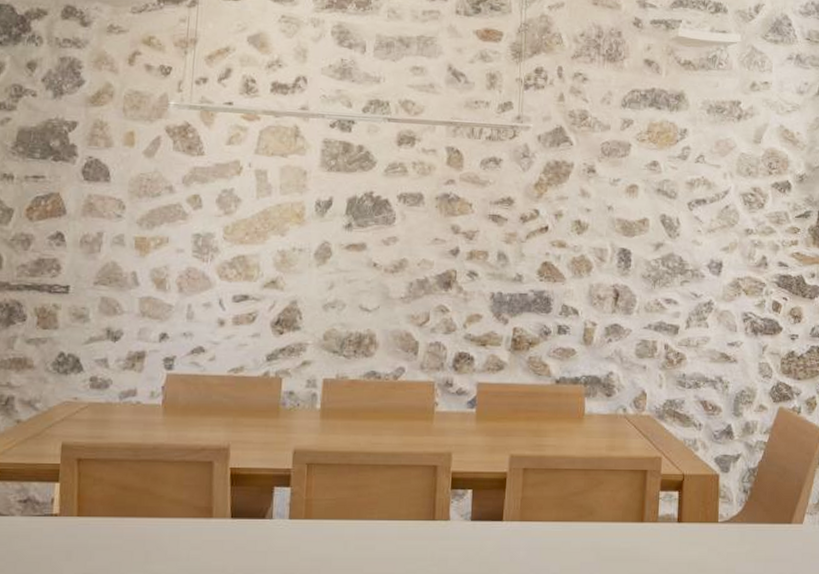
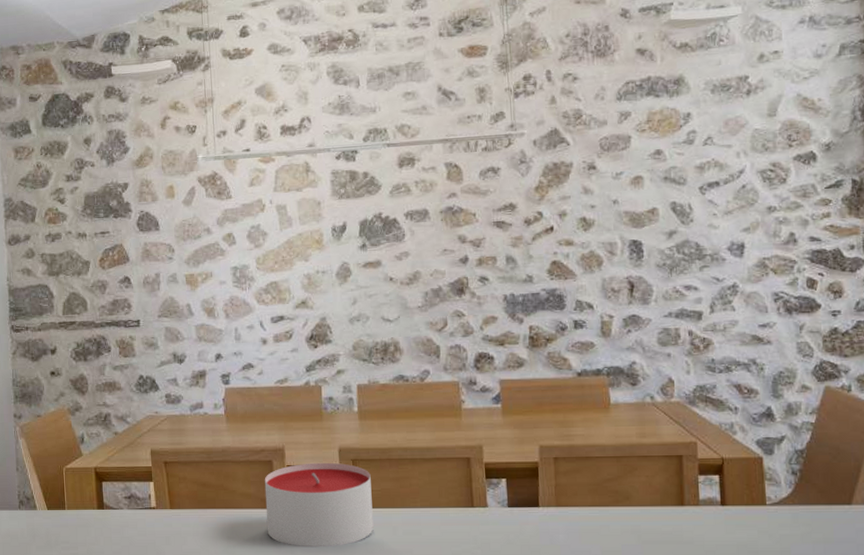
candle: none [196,465,326,564] -> present [264,462,374,547]

